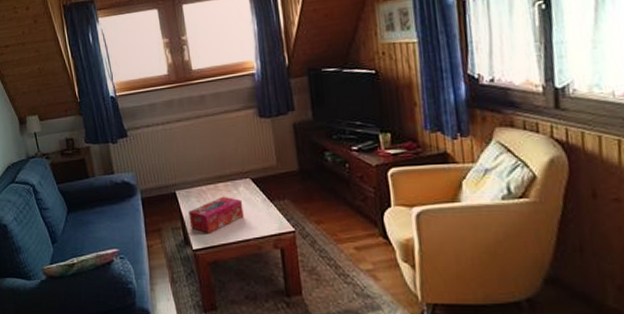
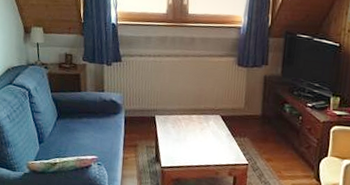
tissue box: present [188,196,244,233] -> none [162,126,210,155]

